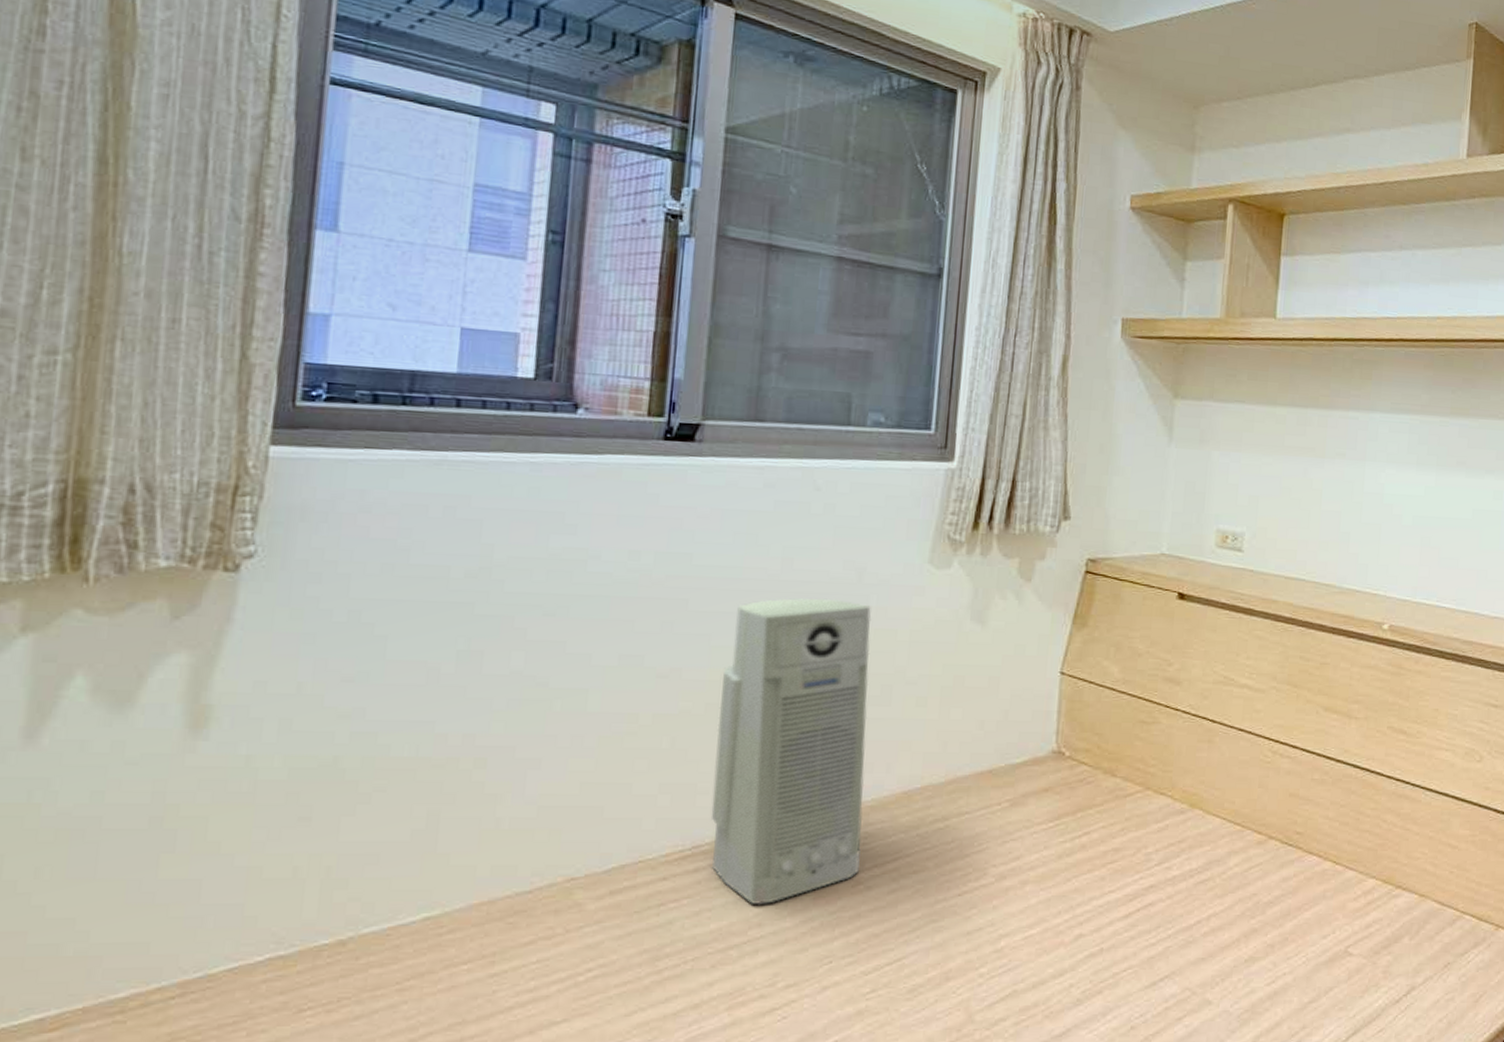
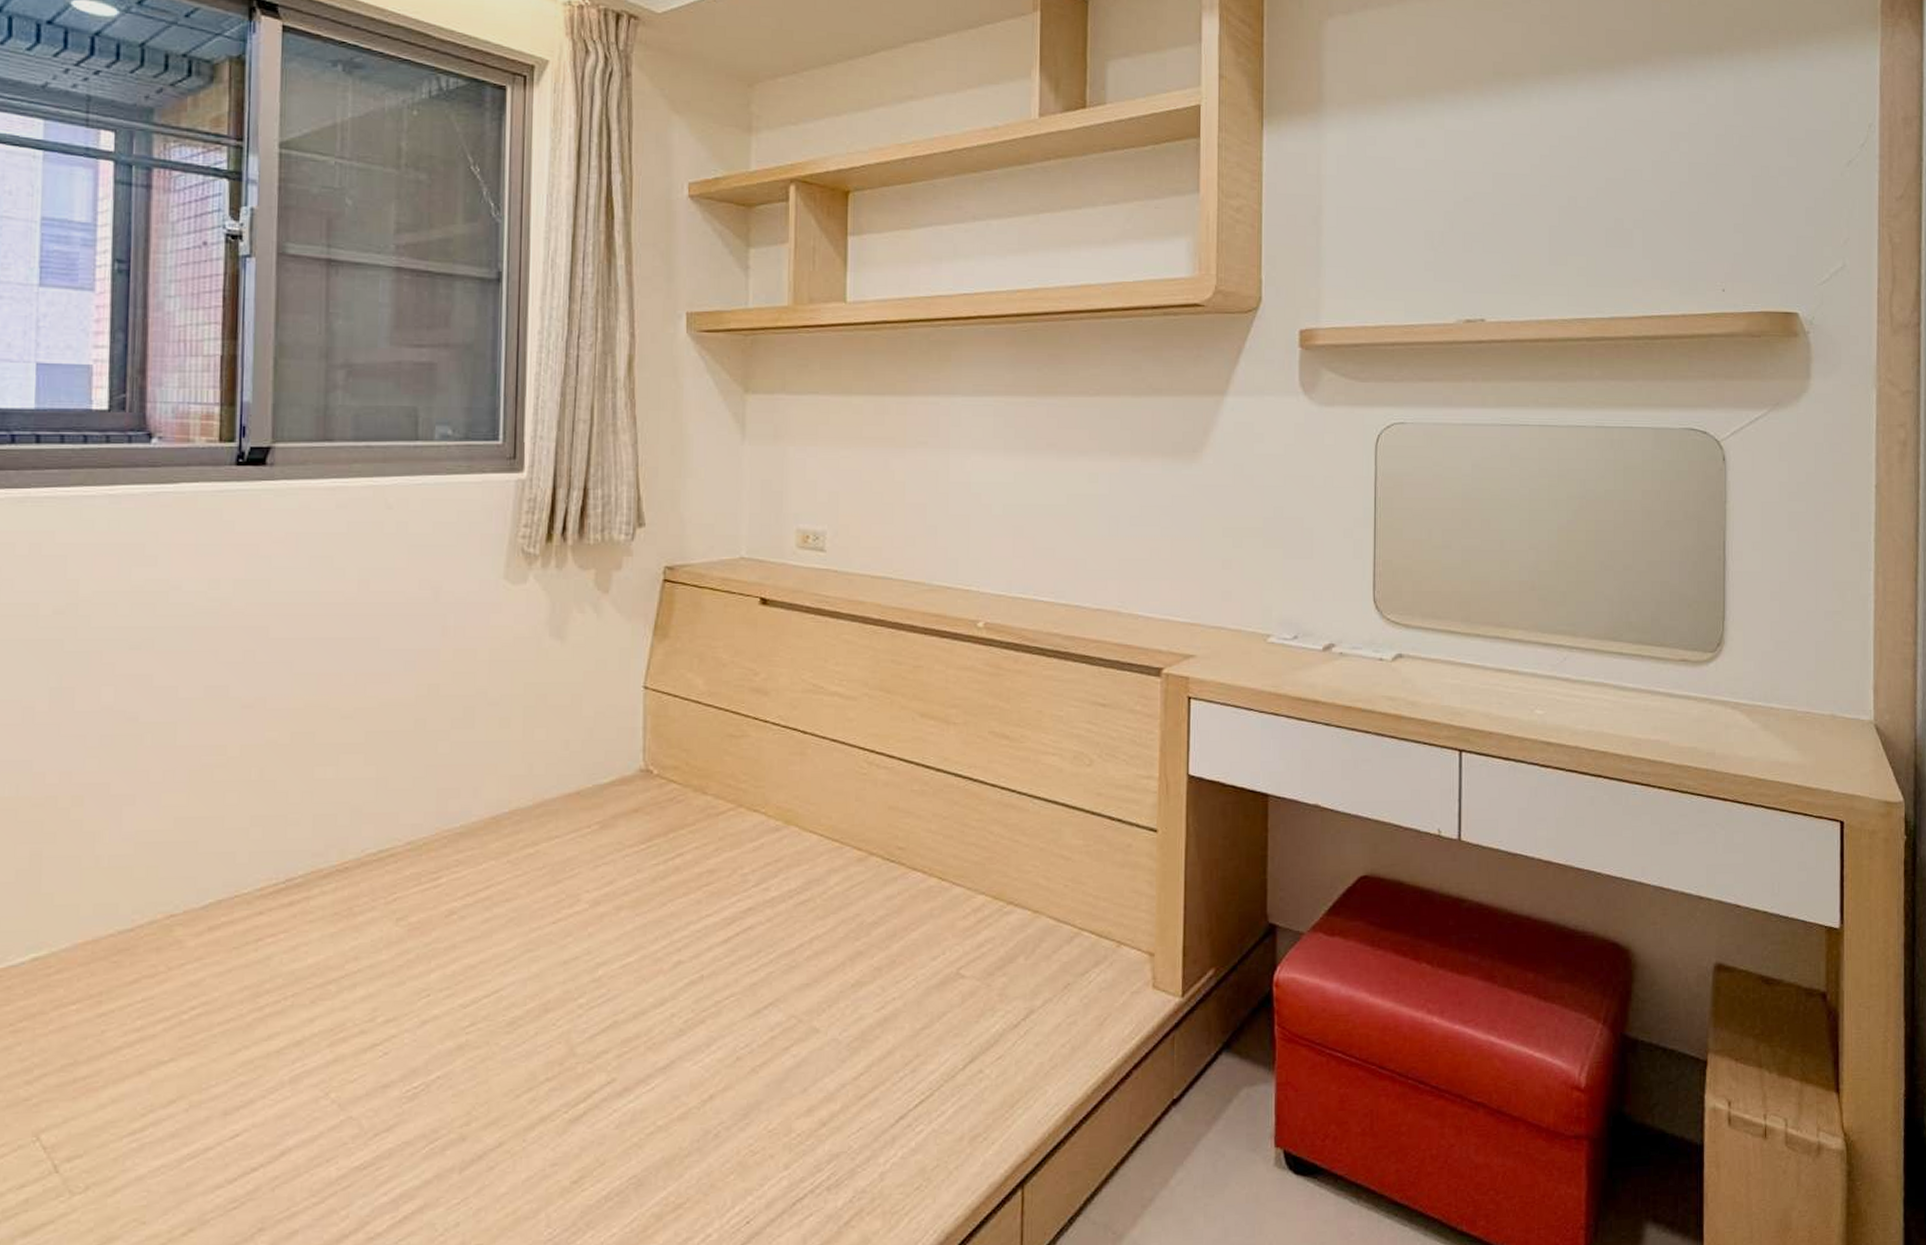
air purifier: present [711,598,872,905] -> none [302,620,453,938]

